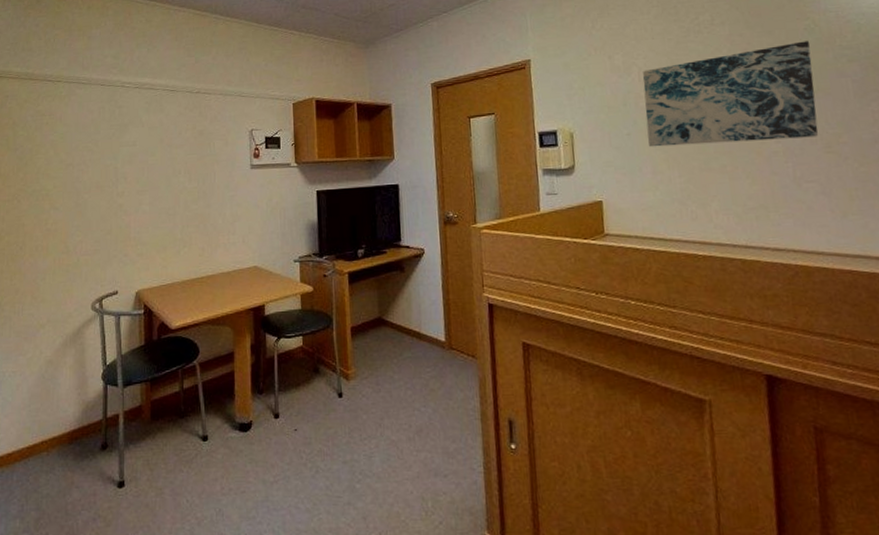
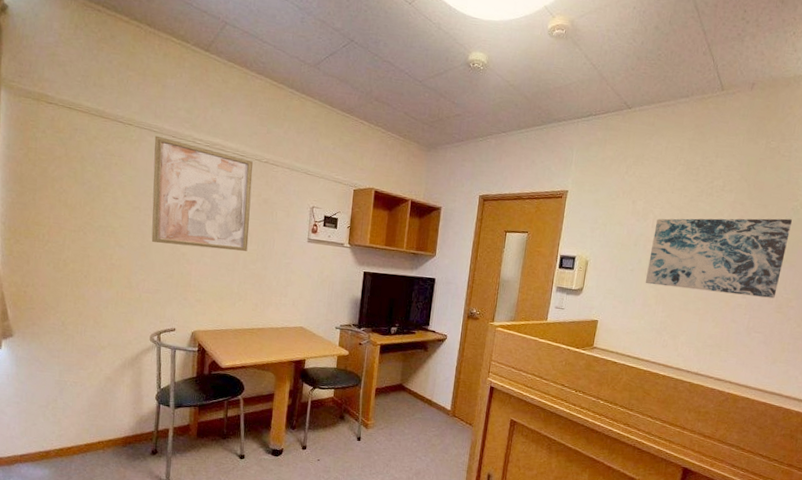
wall art: none [83,87,188,199] -> present [151,135,253,251]

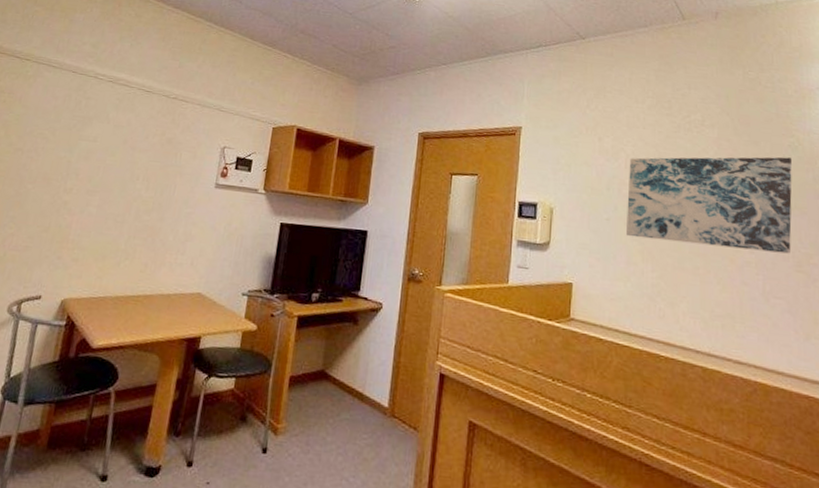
wall art: present [151,135,253,251] -> none [29,71,159,199]

